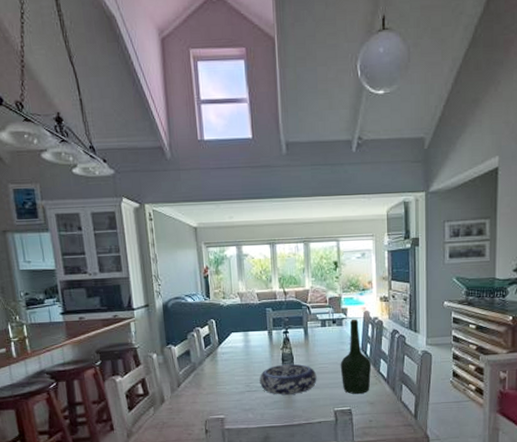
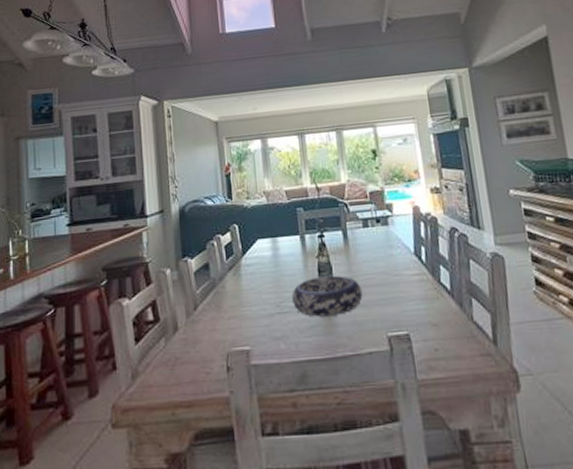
bottle: present [340,319,372,394] -> none [389,216,431,313]

